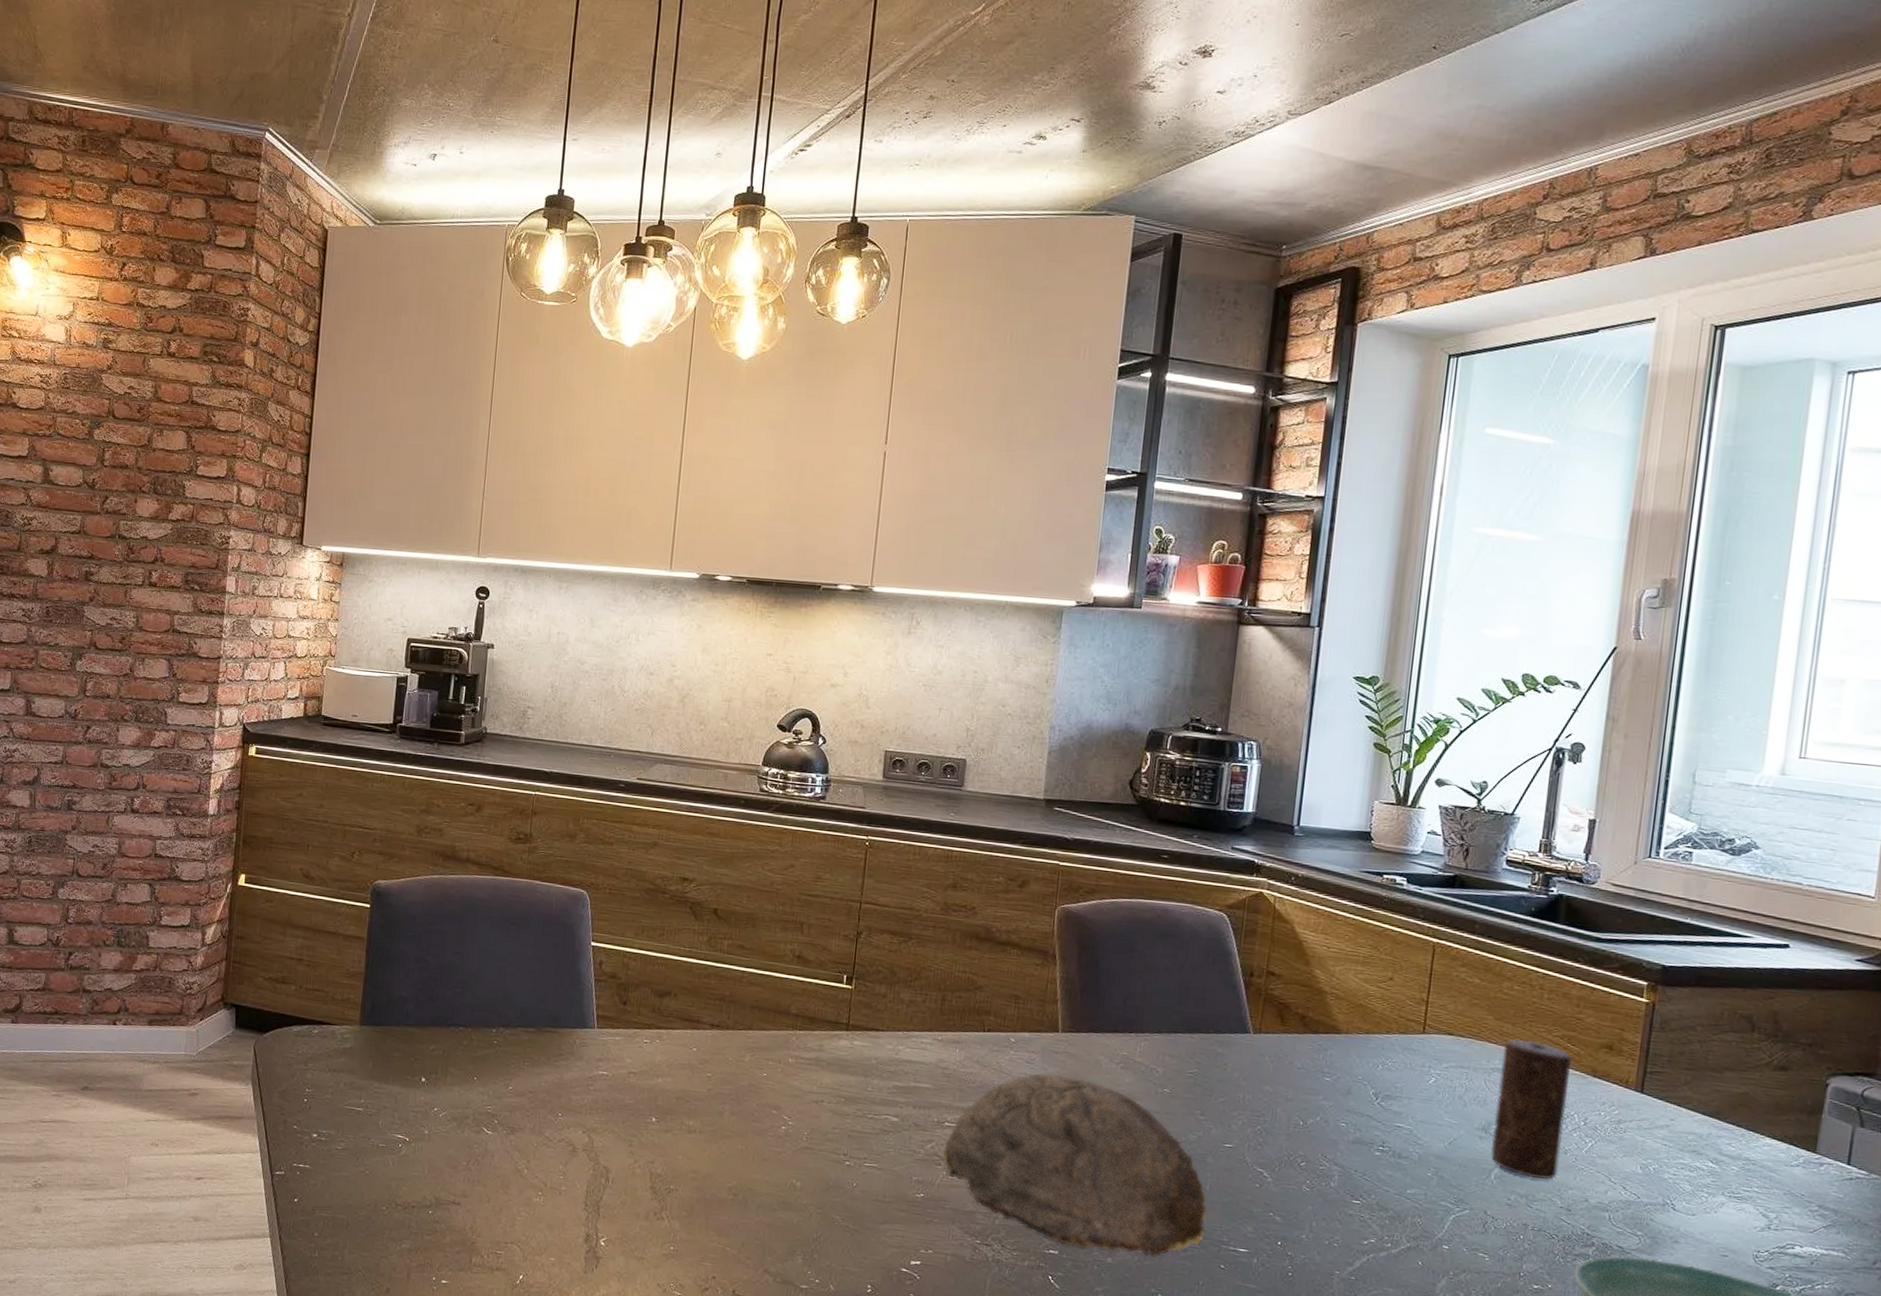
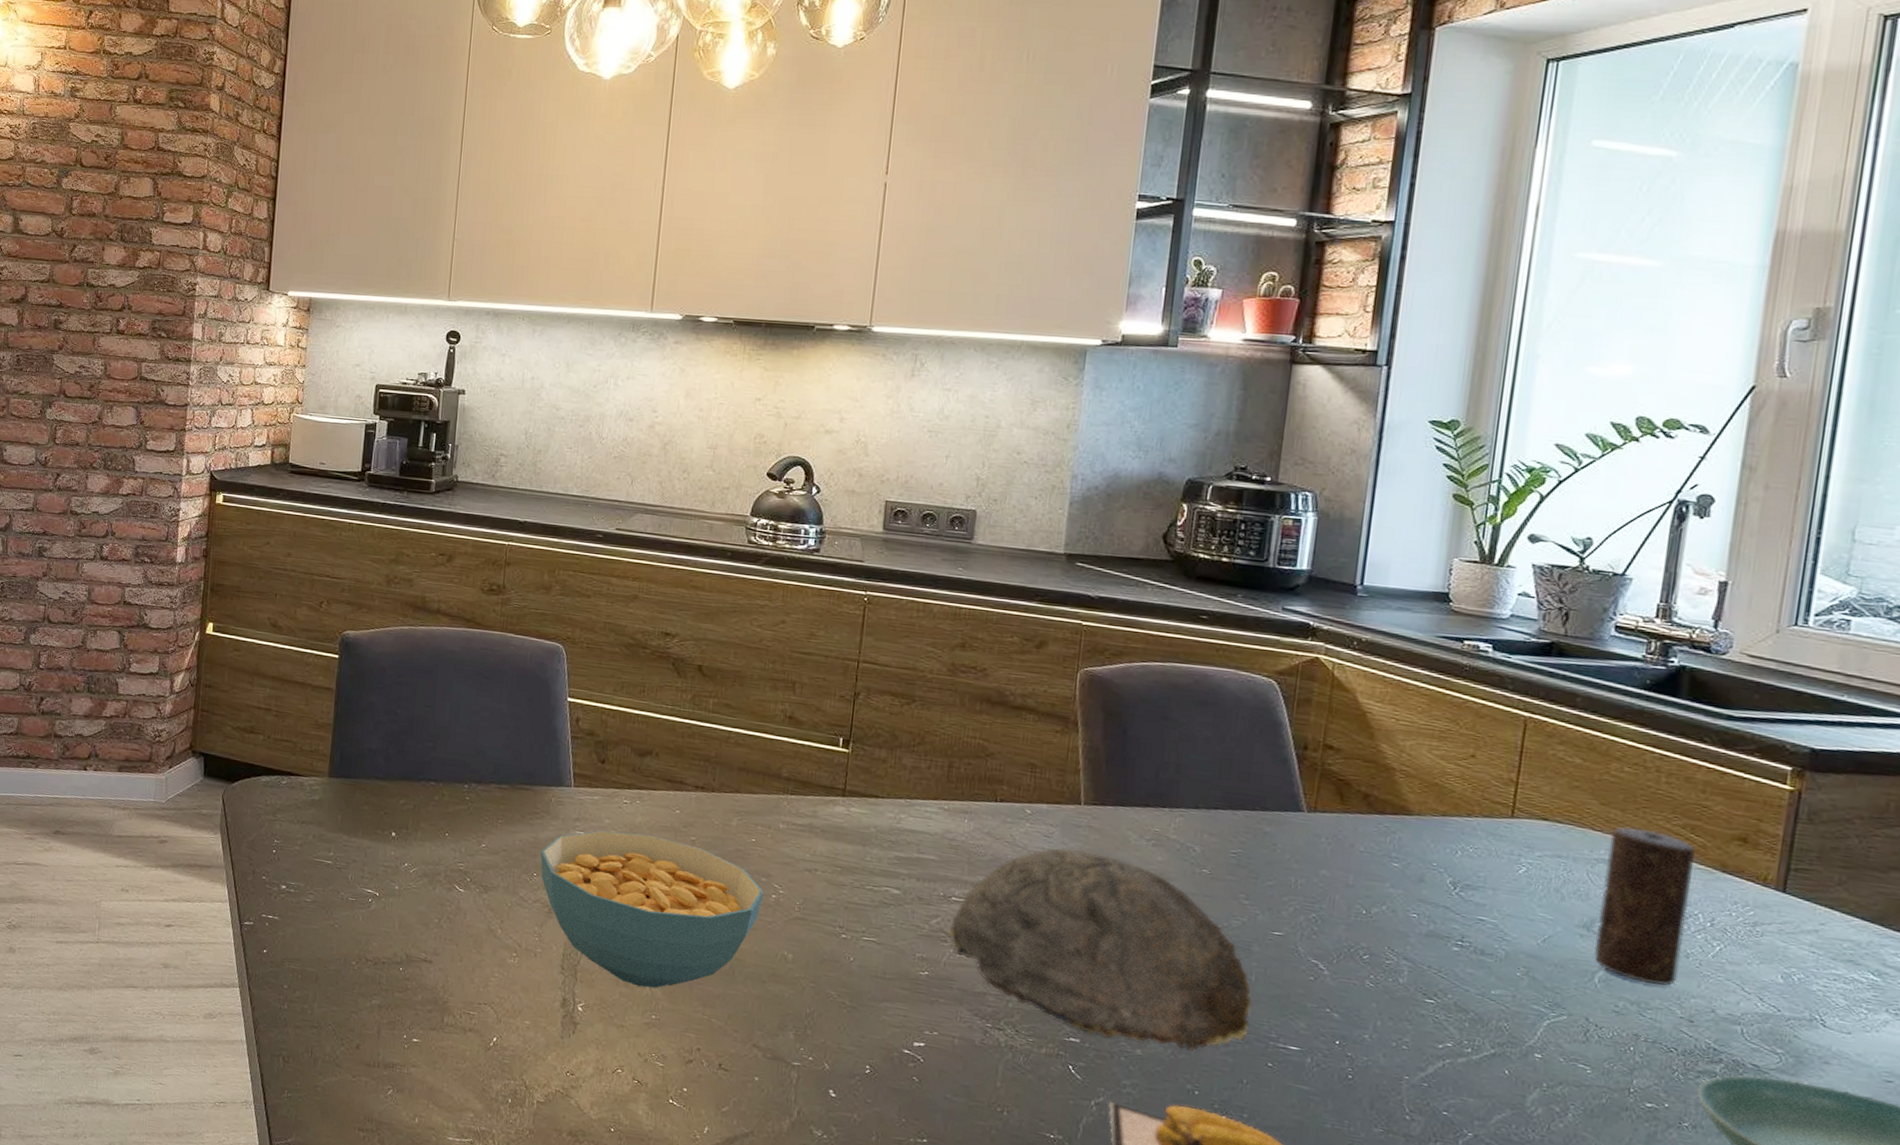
cereal bowl: none [565,1069,774,1220] -> present [540,830,764,988]

